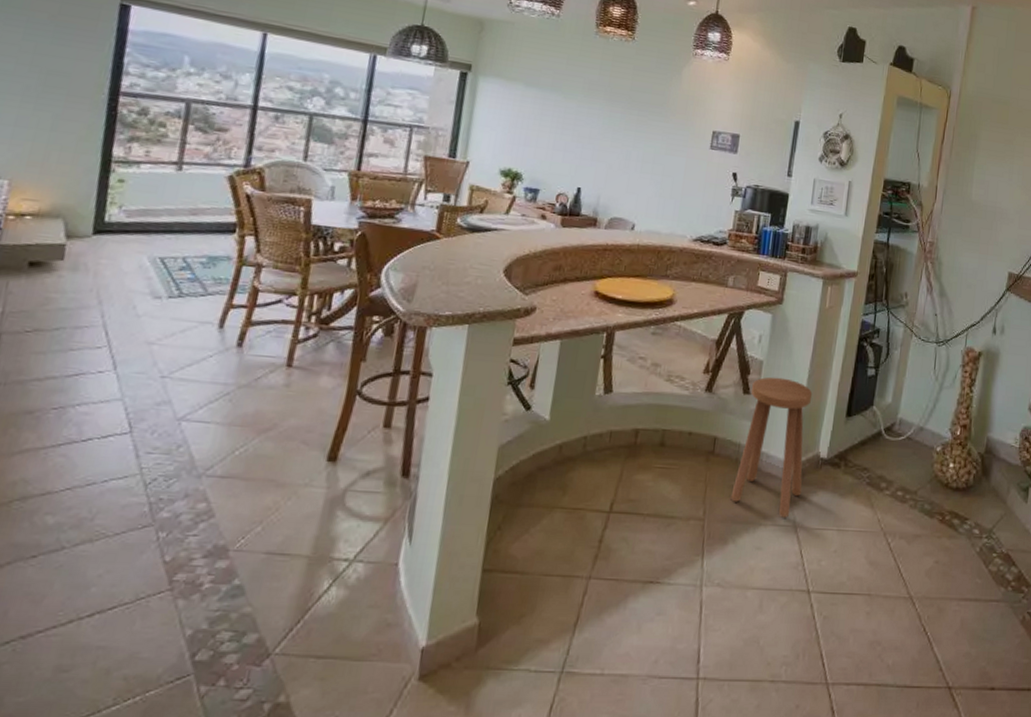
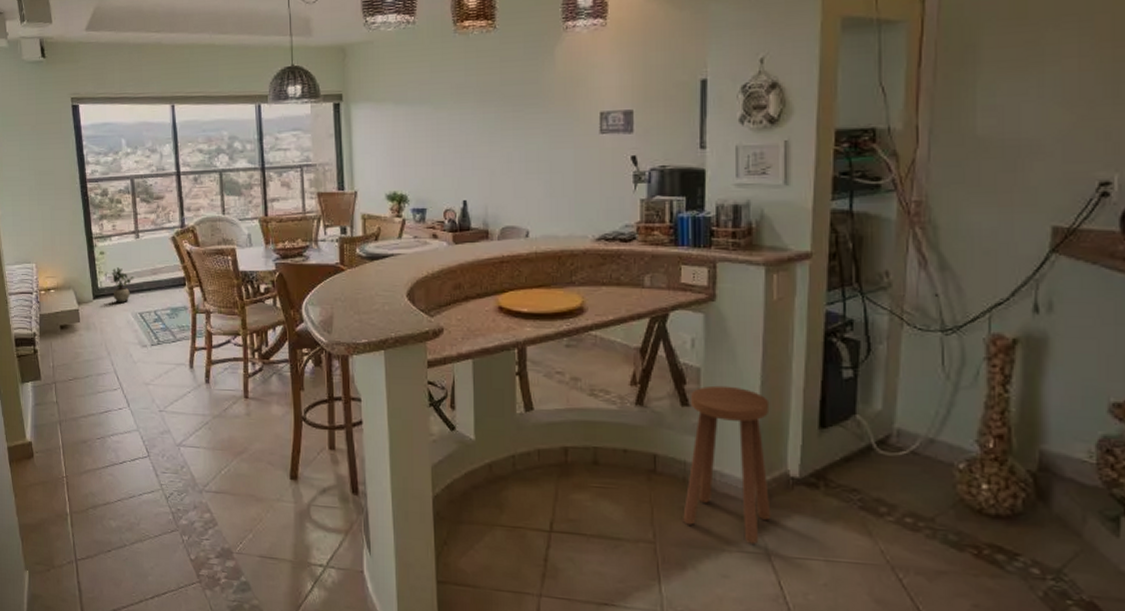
potted plant: none [124,200,163,244] -> present [111,267,134,304]

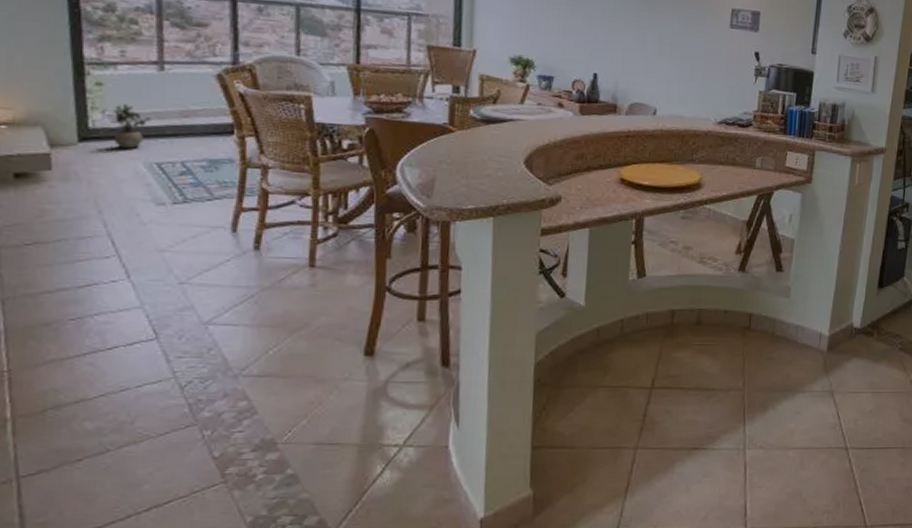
stool: present [683,385,771,544] -> none [768,254,845,384]

